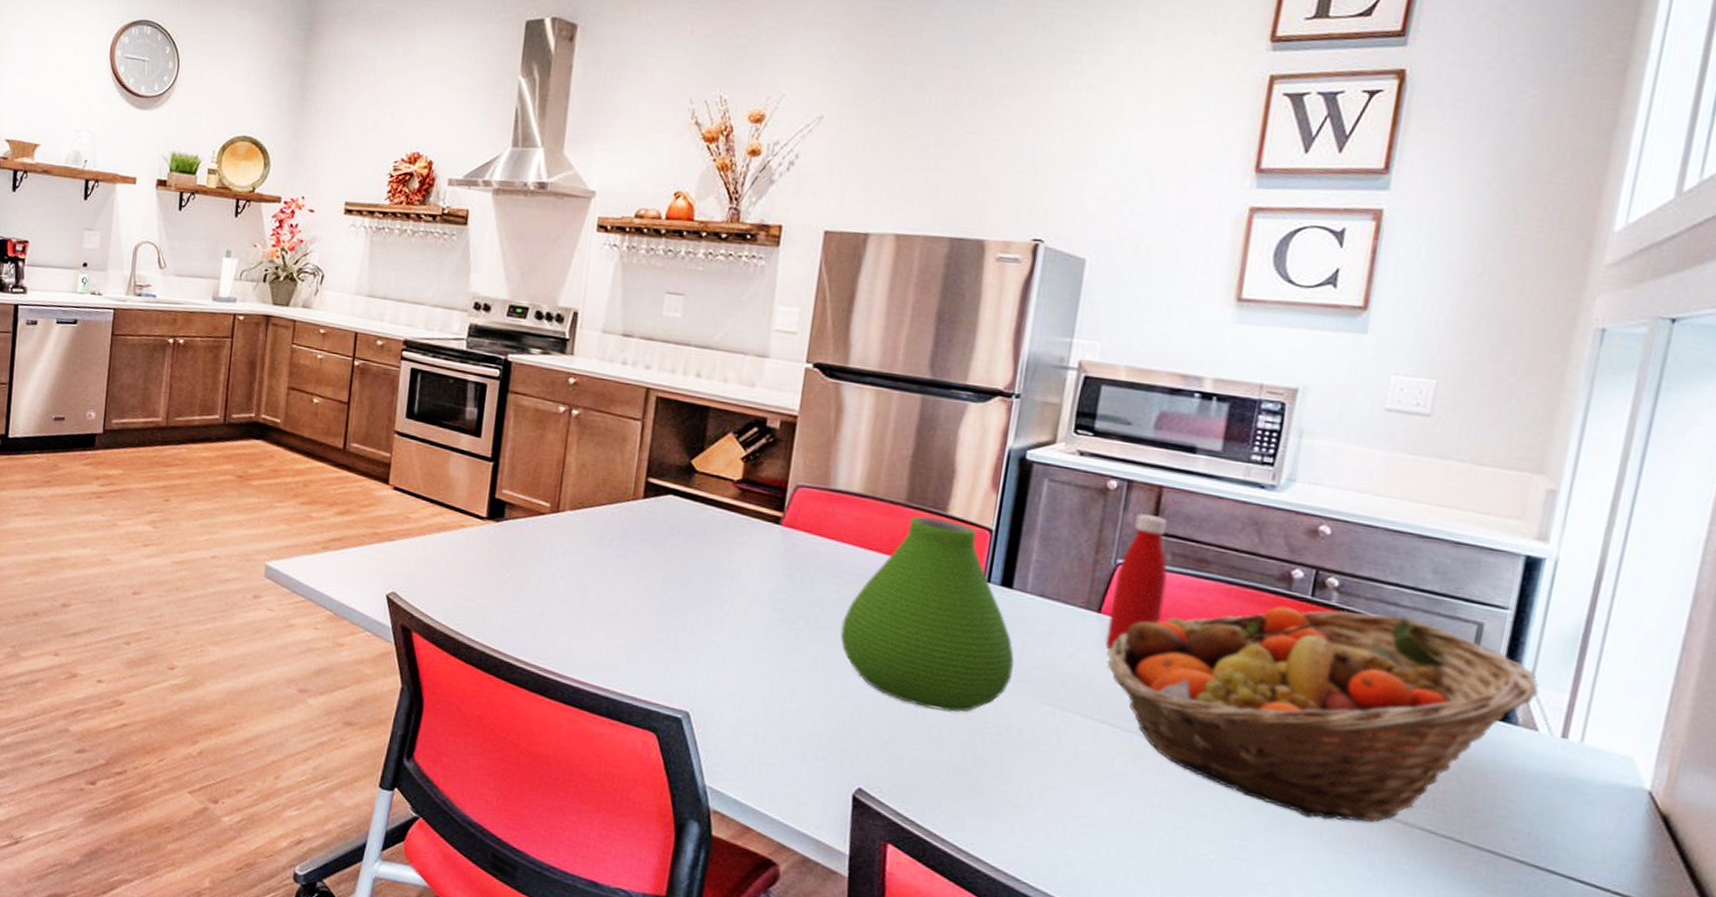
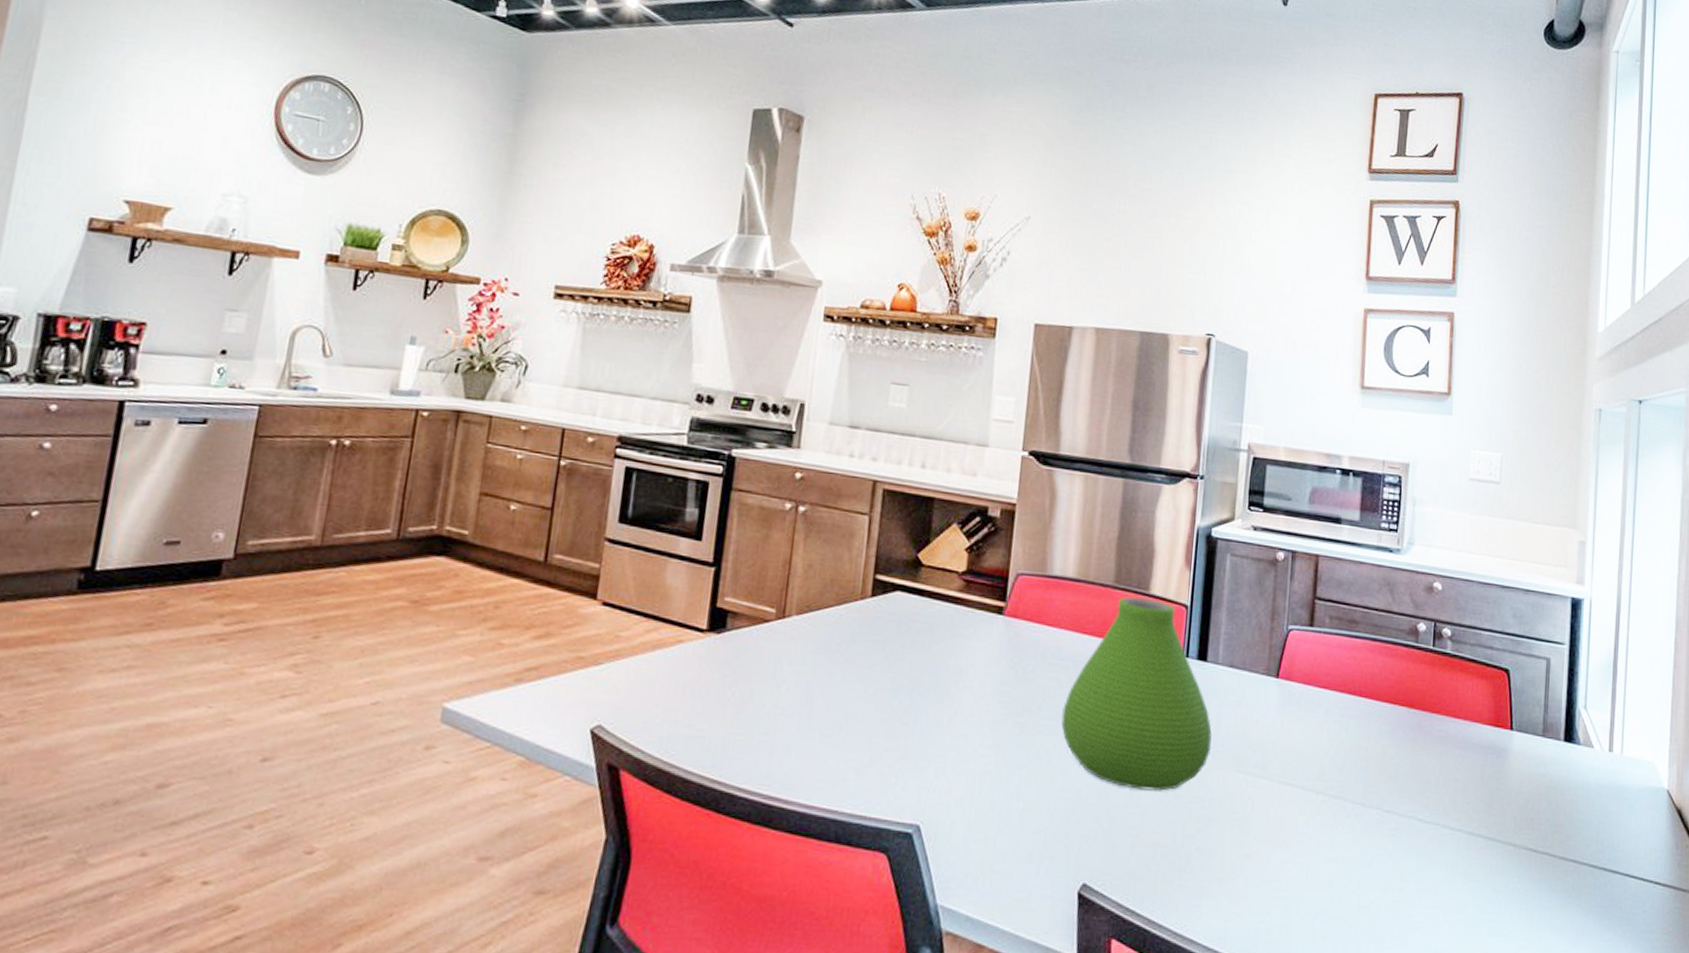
bottle: present [1105,514,1168,652] -> none [1283,582,1328,714]
fruit basket: present [1107,605,1539,823] -> none [1286,656,1591,852]

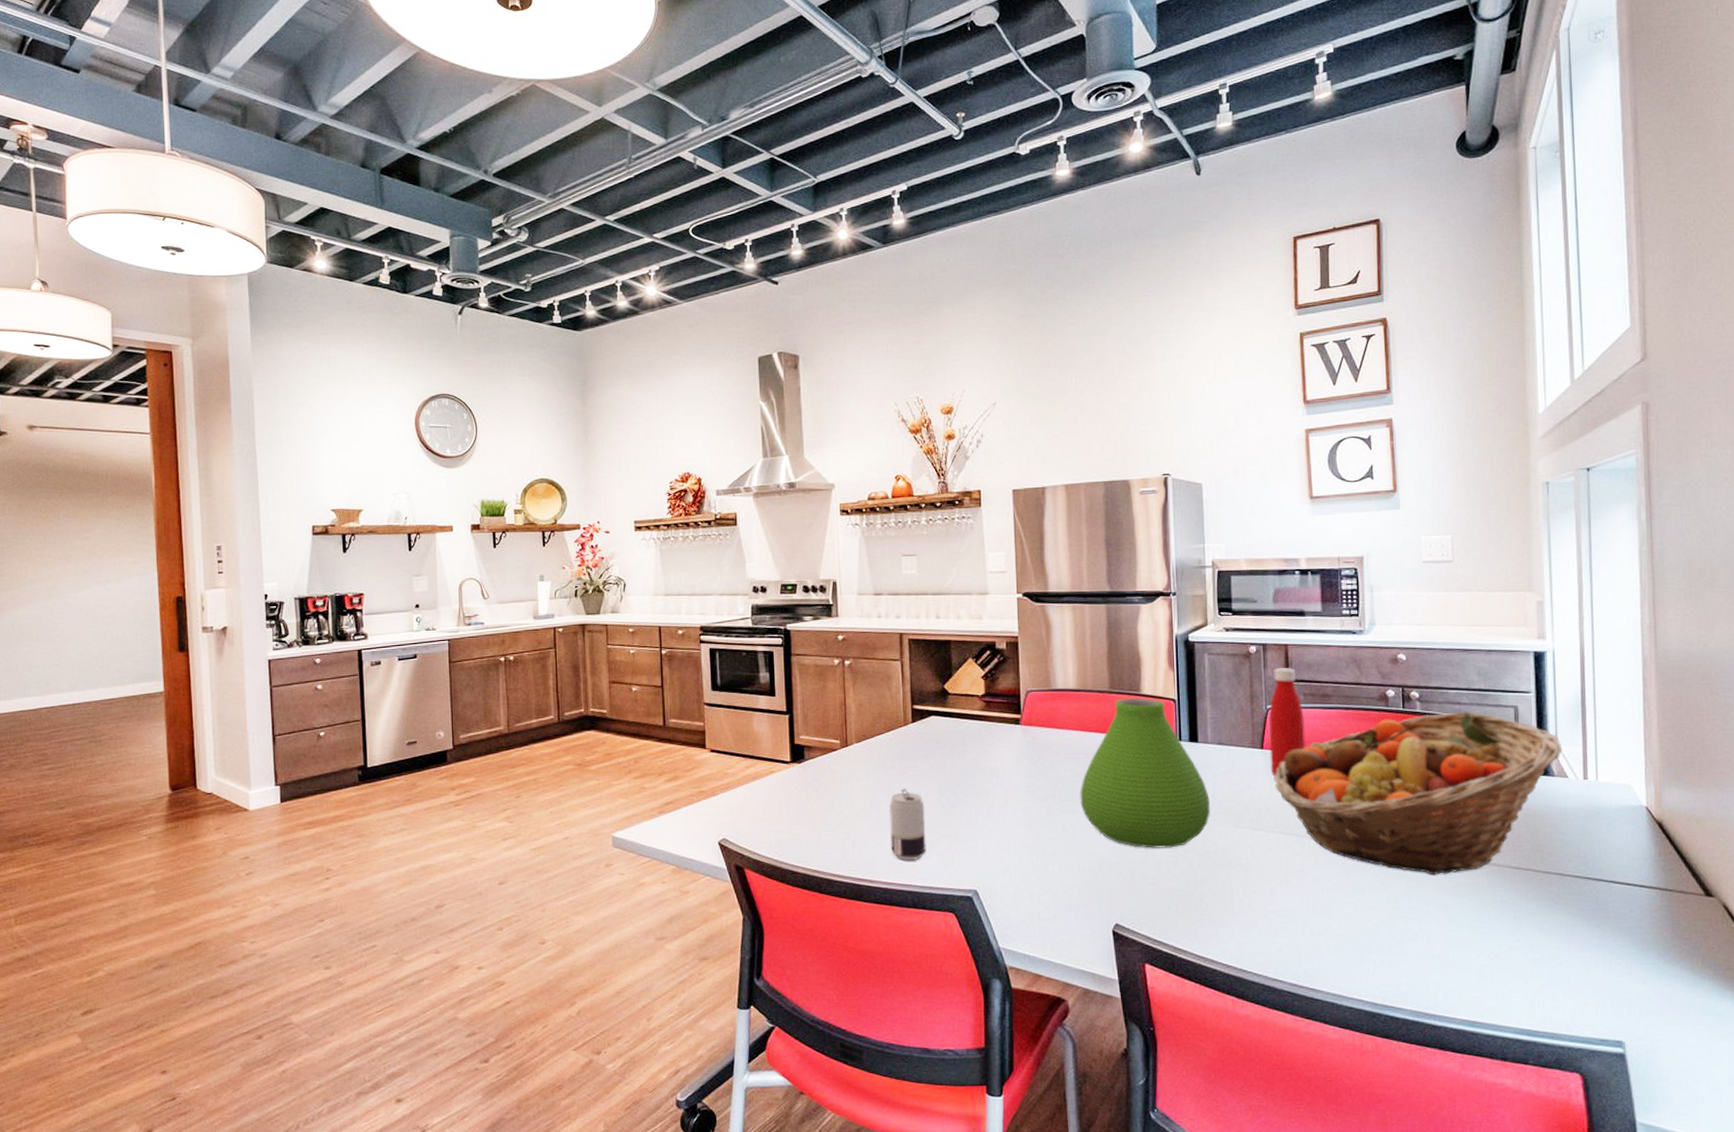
beverage can: none [818,681,871,778] -> present [888,788,926,860]
bottle: none [1283,582,1328,714] -> present [1269,668,1307,778]
fruit basket: none [1286,656,1591,852] -> present [1273,711,1563,876]

